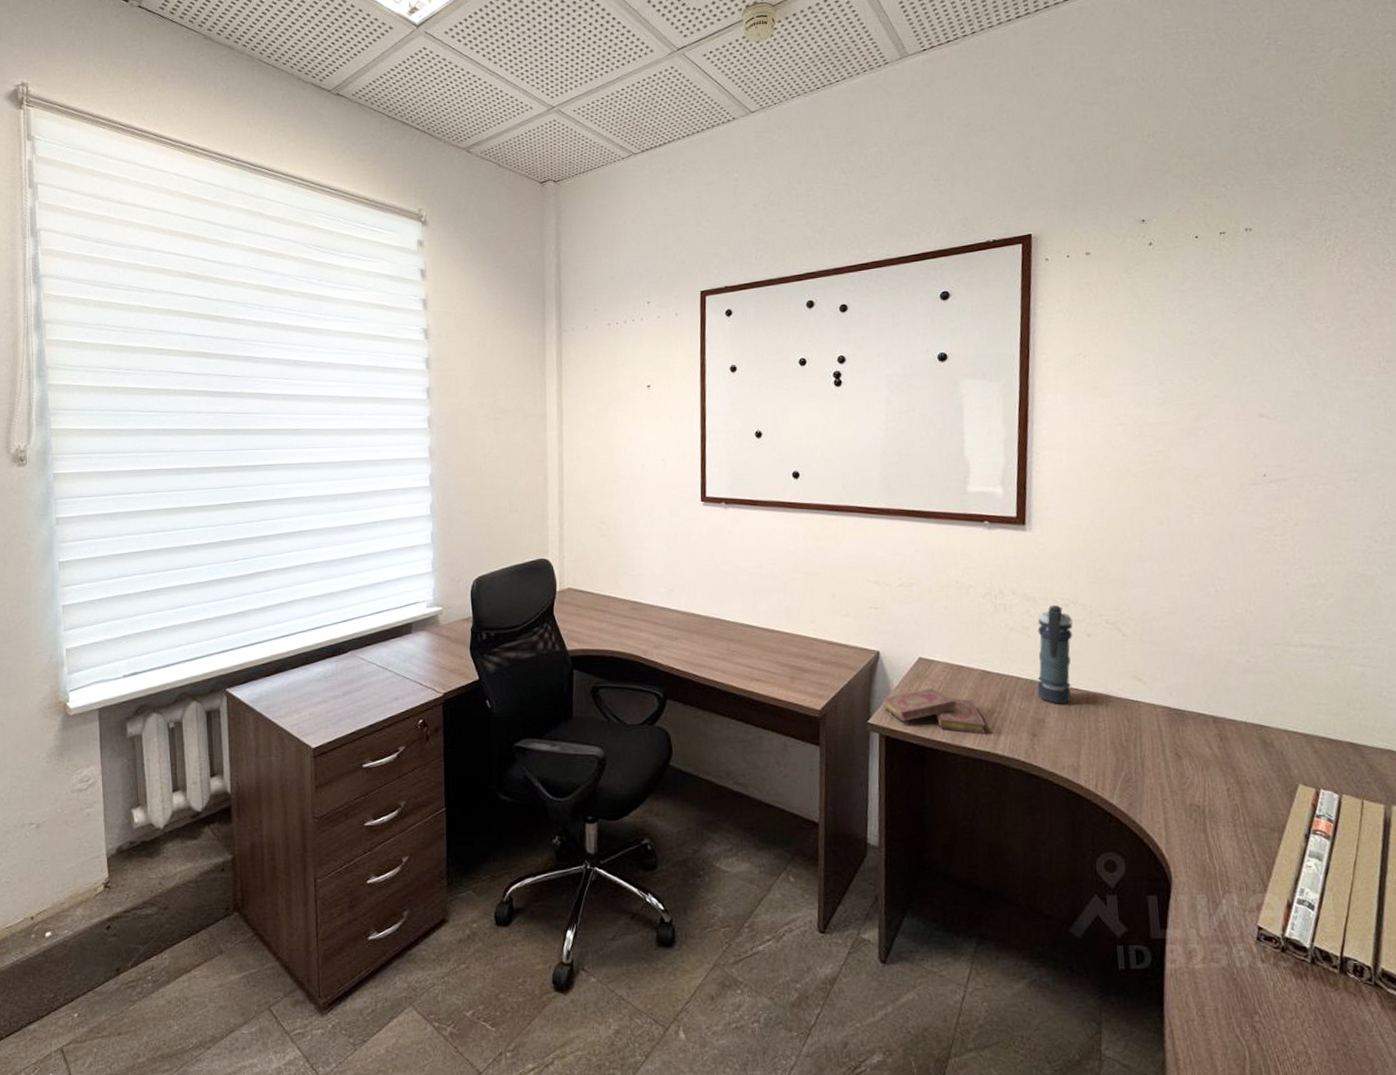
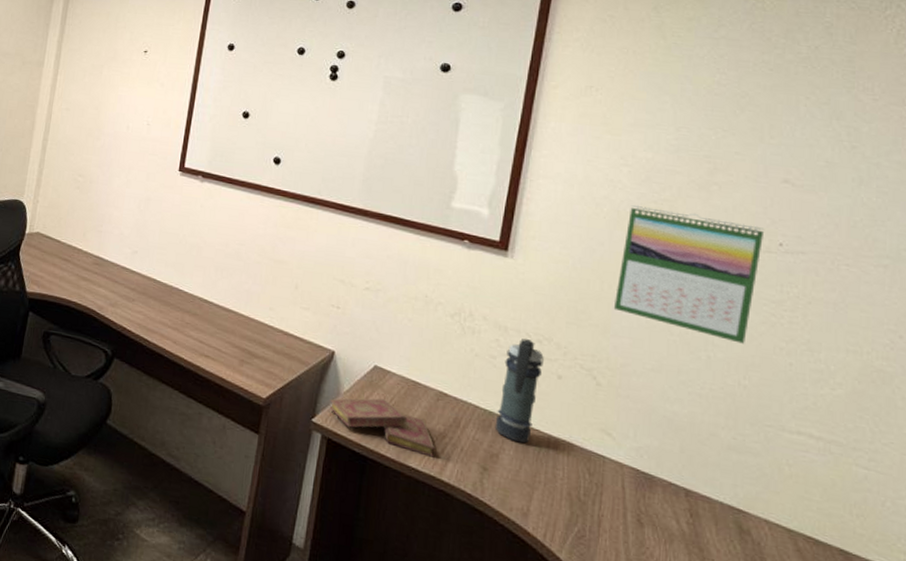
calendar: none [1127,459,1250,573] -> present [613,205,765,344]

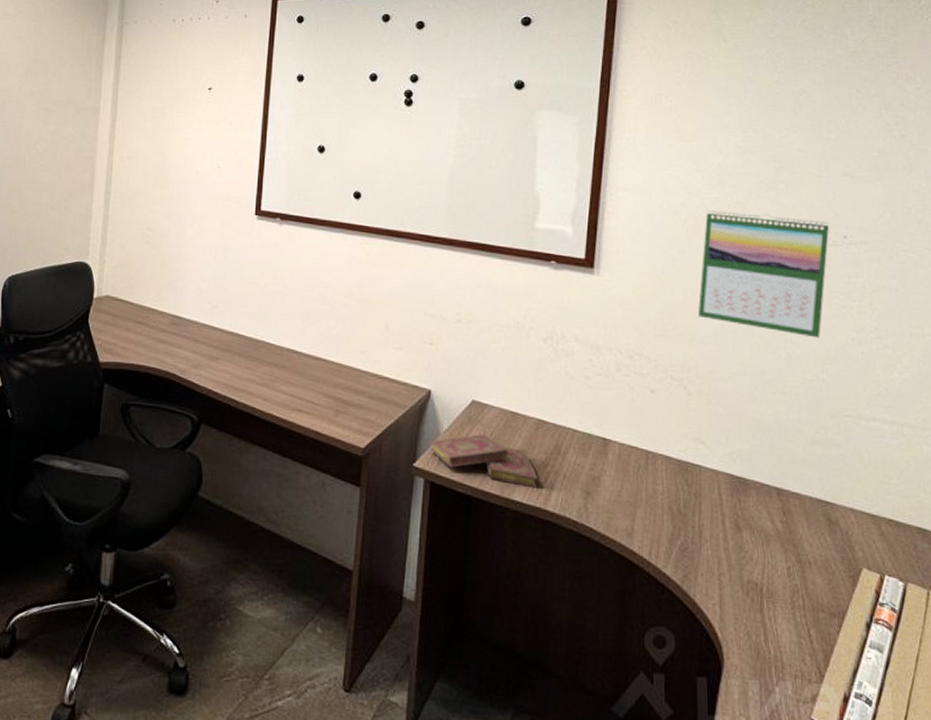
smoke grenade: present [494,338,544,444] -> none [594,355,636,462]

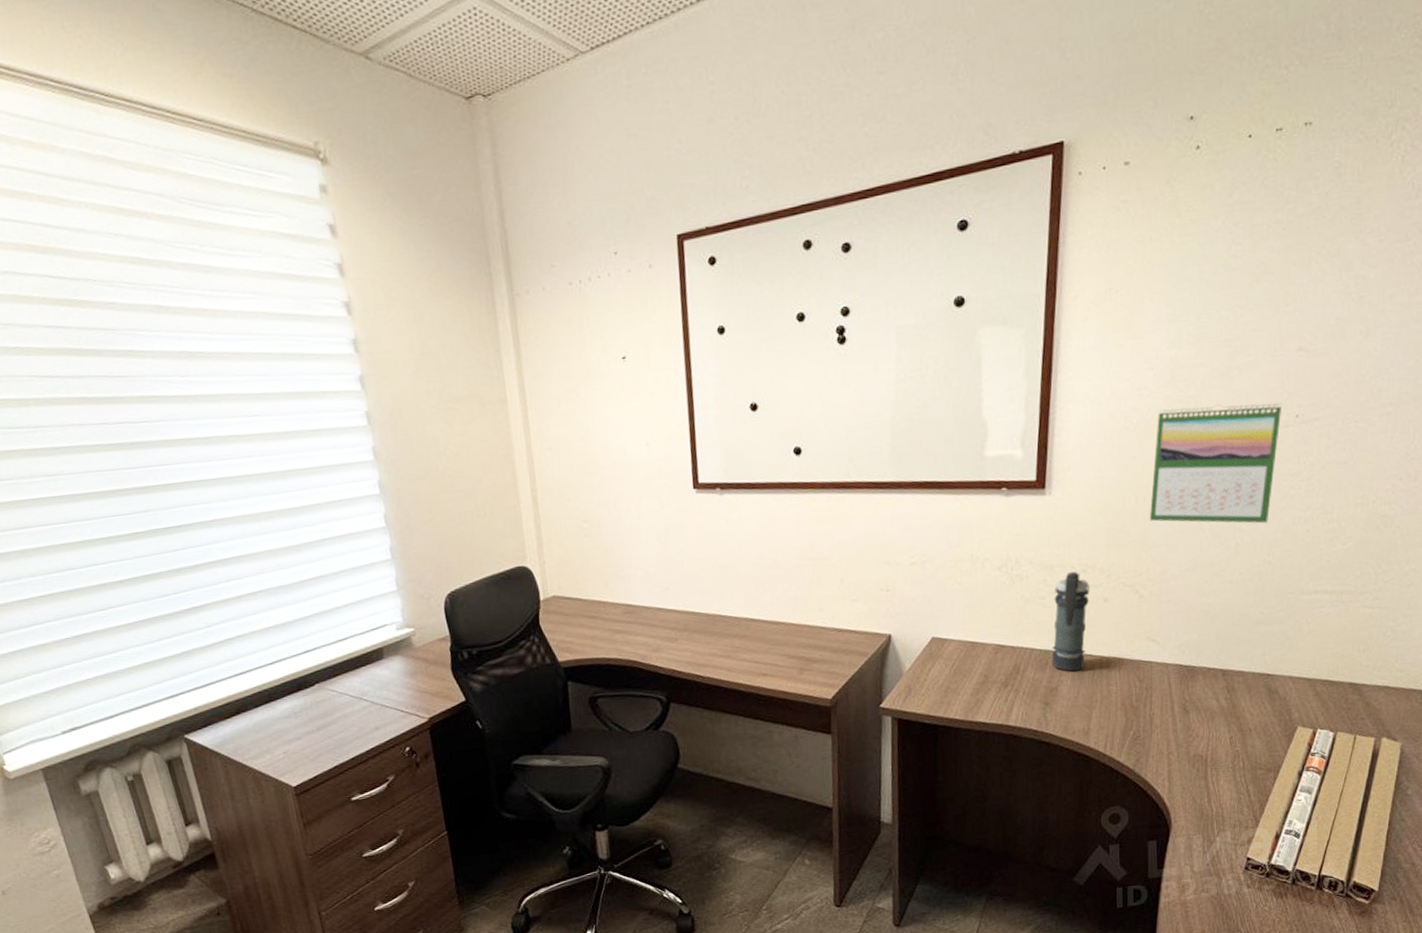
book: present [430,434,538,488] -> none [894,667,1000,708]
smoke grenade: none [594,355,636,462] -> present [1051,571,1090,671]

